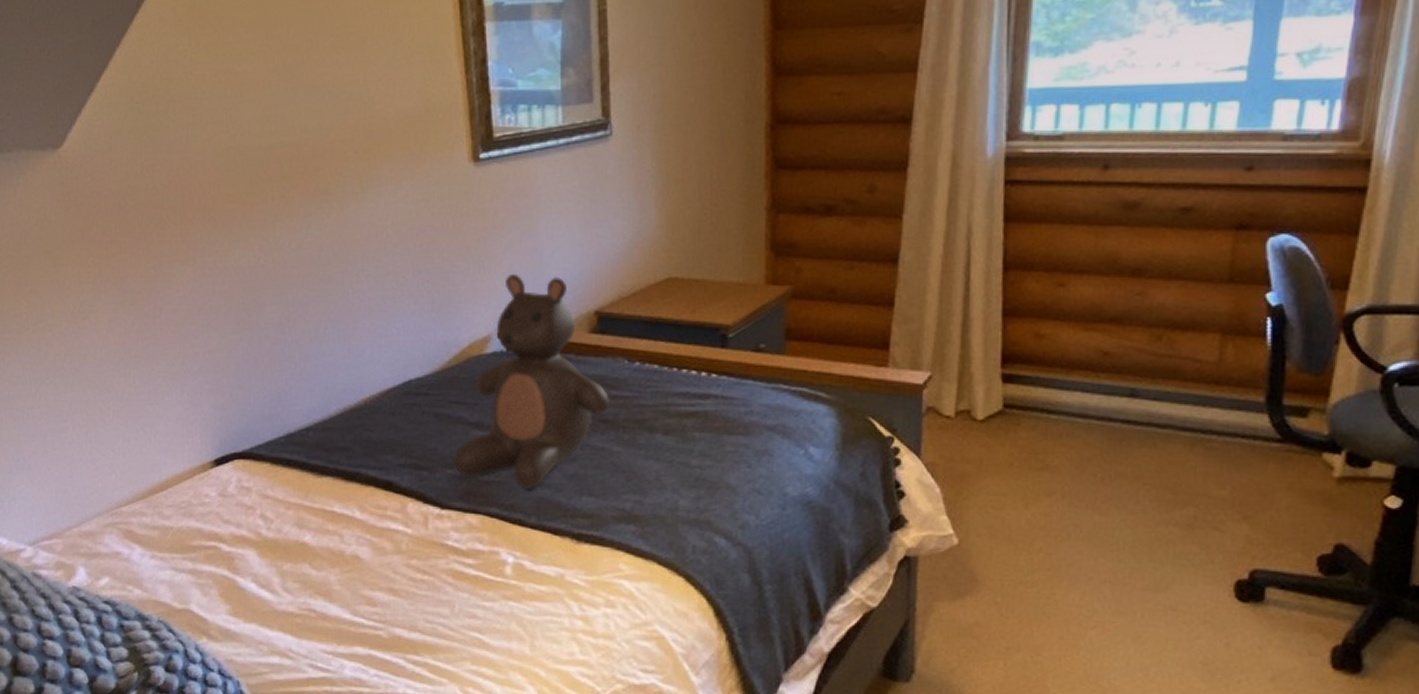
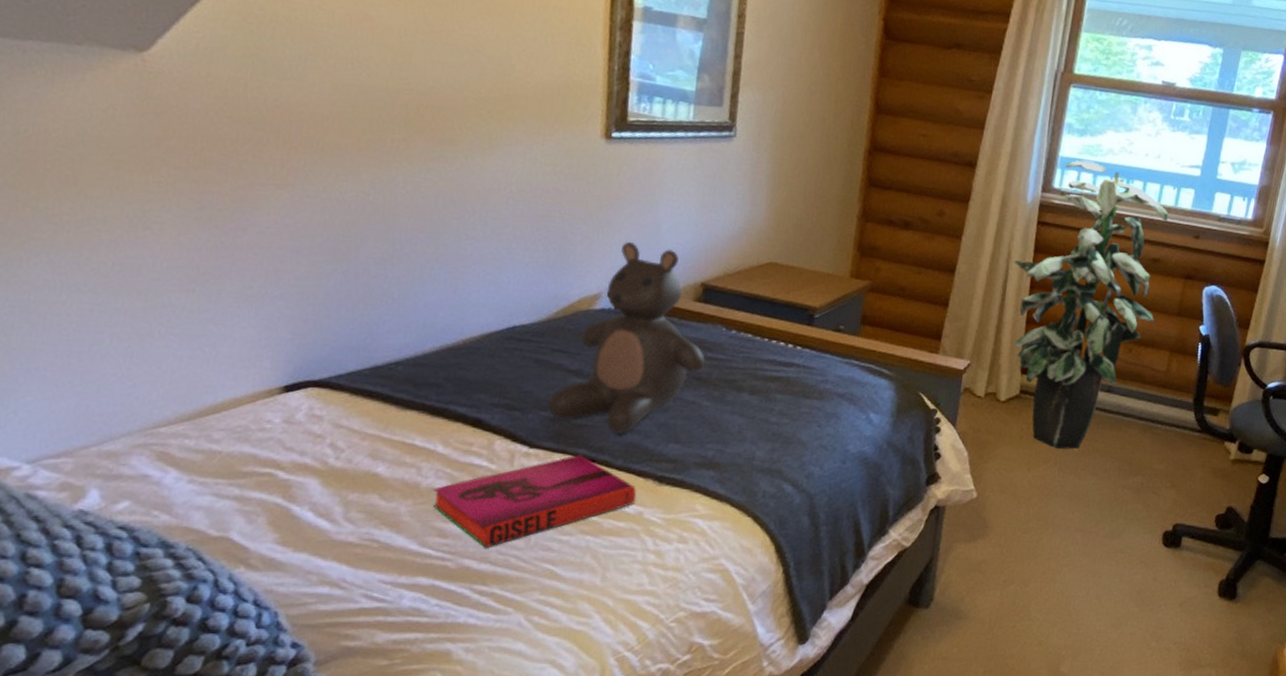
hardback book: none [358,514,554,616] -> present [432,455,636,548]
indoor plant: none [976,88,1202,478] -> present [1013,160,1169,450]

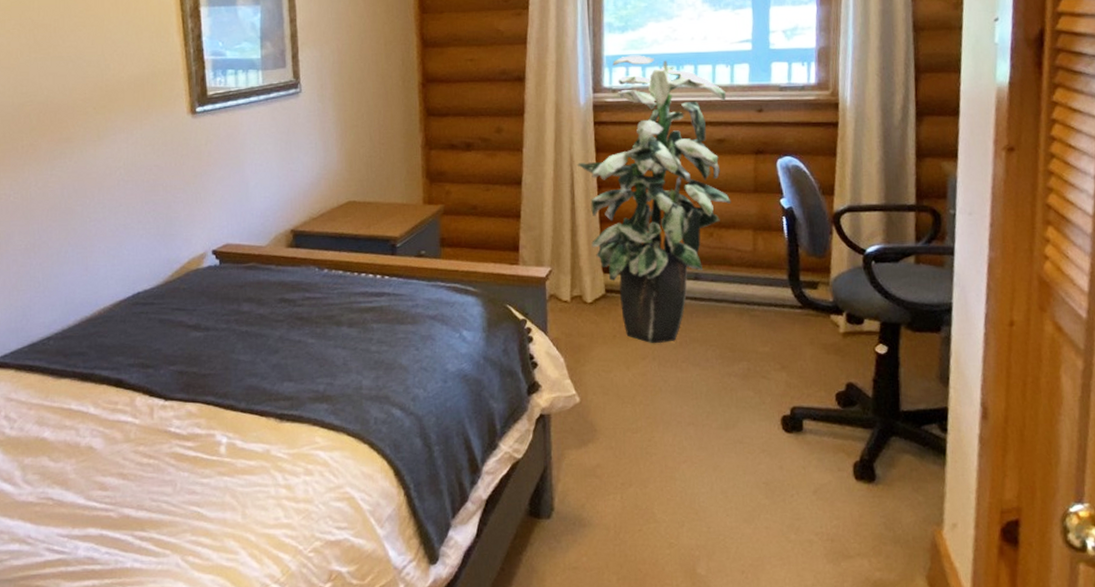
hardback book: present [432,455,636,548] -> none [91,402,261,497]
teddy bear: present [548,241,706,435] -> none [175,202,305,380]

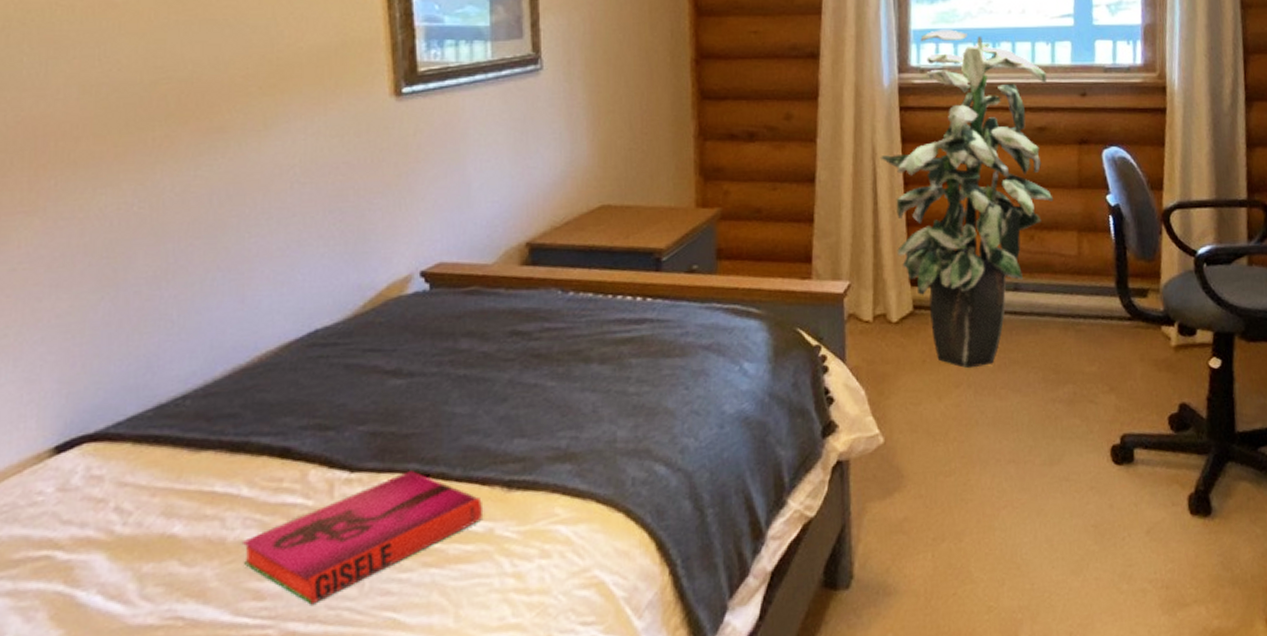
hardback book: none [91,402,261,497] -> present [243,471,482,605]

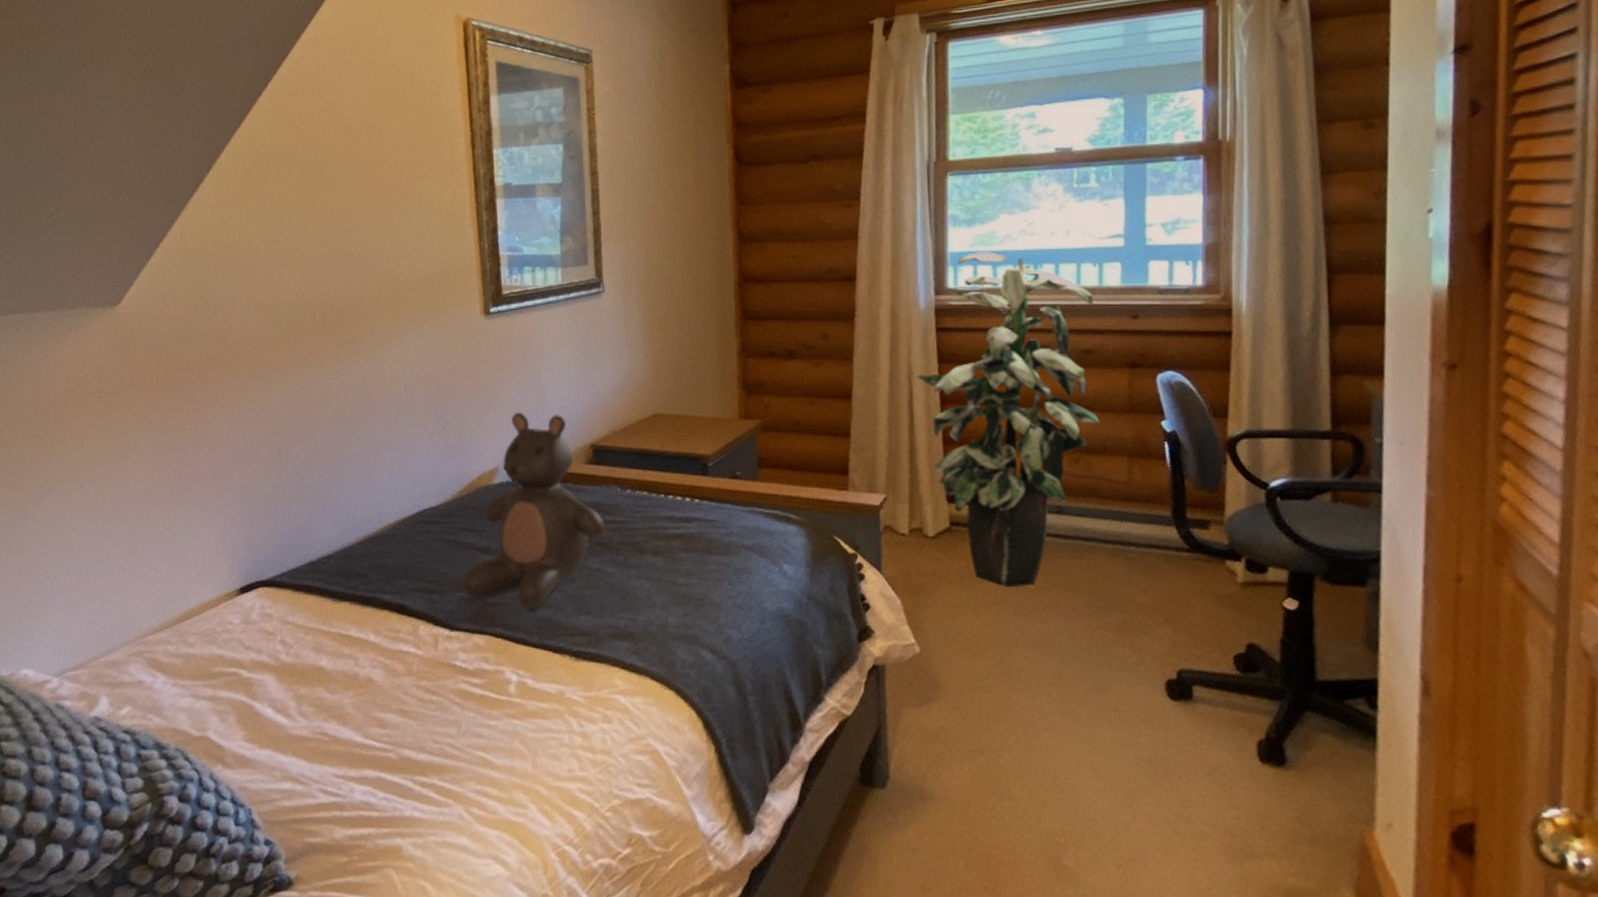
hardback book: present [243,471,482,605] -> none [371,634,555,737]
teddy bear: none [365,208,544,439] -> present [462,411,606,611]

